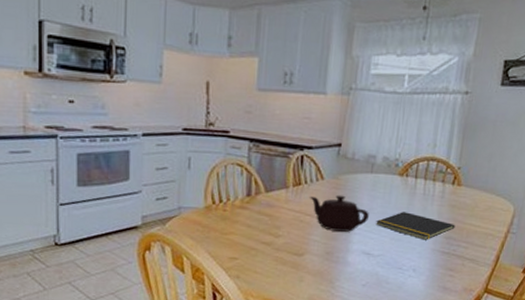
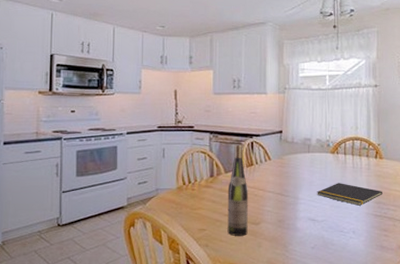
wine bottle: none [263,157,293,268] -> present [227,144,248,236]
teapot: present [310,195,369,232] -> none [261,172,310,202]

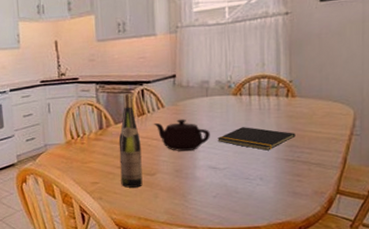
teapot: none [261,172,310,202] -> present [154,119,210,151]

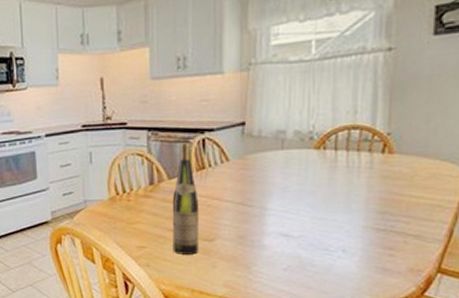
teapot: present [154,119,210,151] -> none [216,175,284,214]
notepad: present [217,127,296,151] -> none [292,188,391,217]

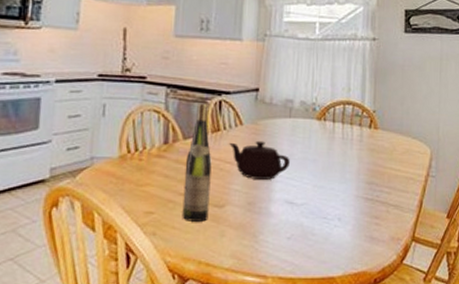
teapot: none [216,175,284,214] -> present [229,140,290,180]

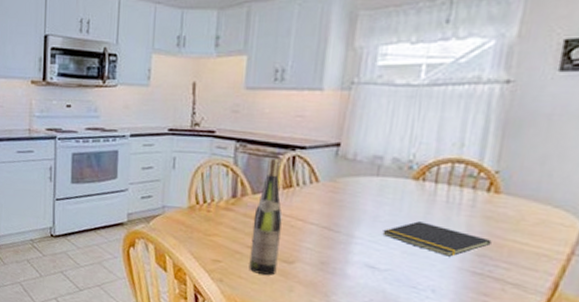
teapot: present [229,140,290,180] -> none [302,199,374,241]
notepad: none [297,157,376,186] -> present [382,221,492,257]

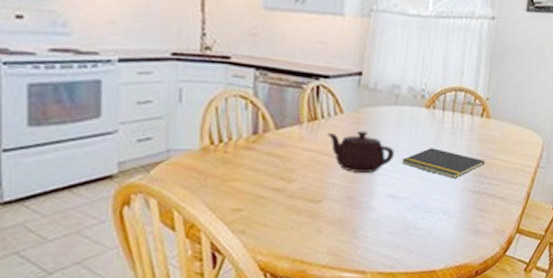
wine bottle: present [249,158,283,275] -> none [274,88,308,218]
teapot: none [302,199,374,241] -> present [327,130,394,173]

